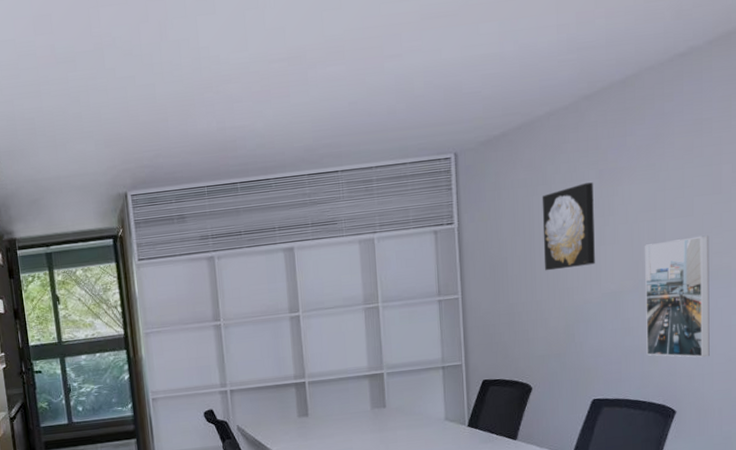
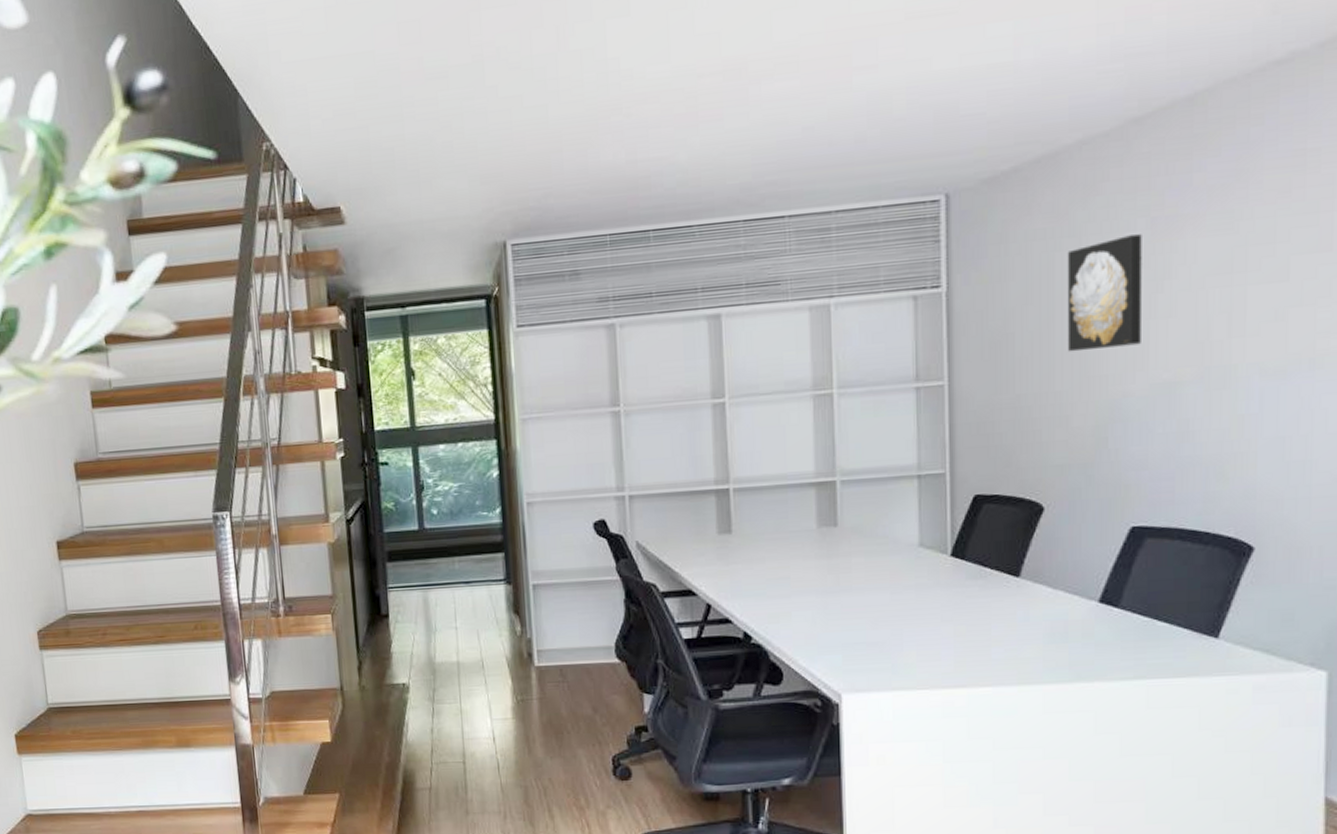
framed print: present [645,235,710,358] -> none [1213,308,1312,476]

